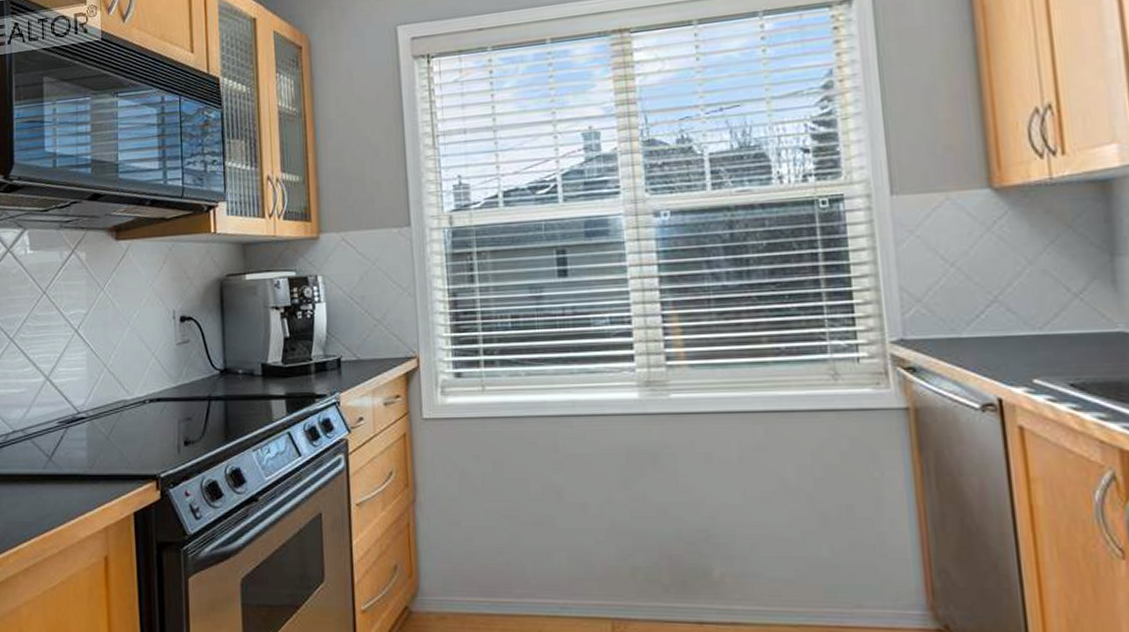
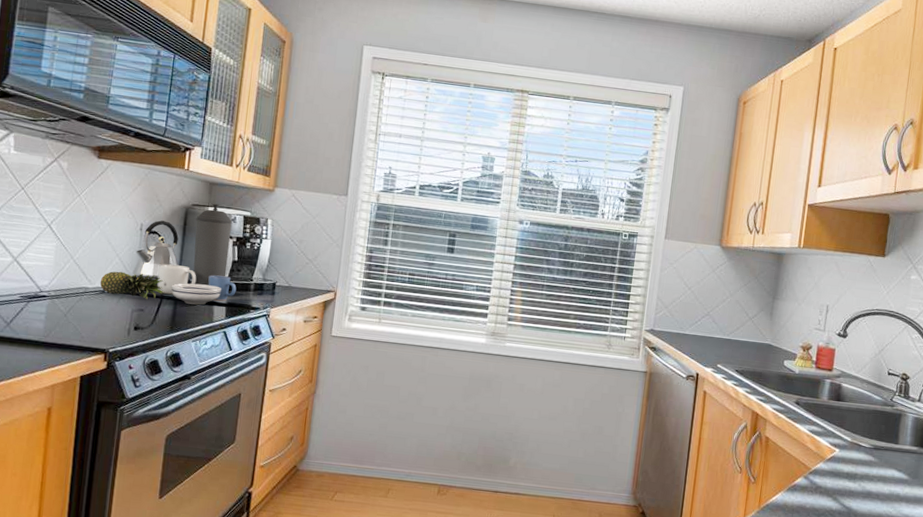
fruit: none [138,371,212,405] -> present [100,271,165,300]
kettle: none [172,302,222,385] -> present [132,220,179,285]
mug: none [199,354,246,394] -> present [157,264,197,294]
bowl: none [217,374,277,403] -> present [171,283,221,305]
canister: none [233,268,279,376] -> present [193,203,232,286]
mug: none [259,359,294,395] -> present [208,275,237,302]

